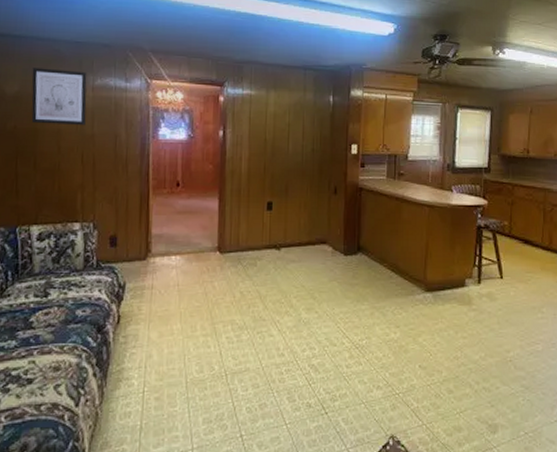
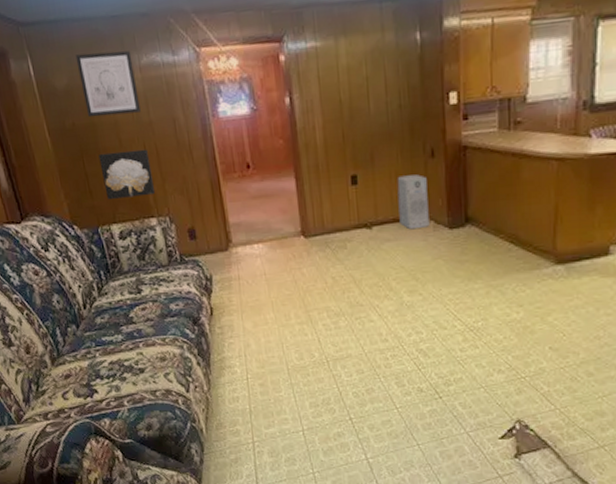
wall art: none [33,157,85,202] -> present [98,149,156,201]
air purifier: none [304,207,329,254] -> present [397,174,430,230]

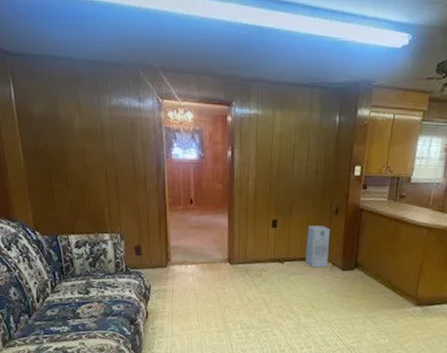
wall art: present [75,50,141,118] -> none [54,88,106,145]
wall art: present [98,149,156,201] -> none [65,174,111,215]

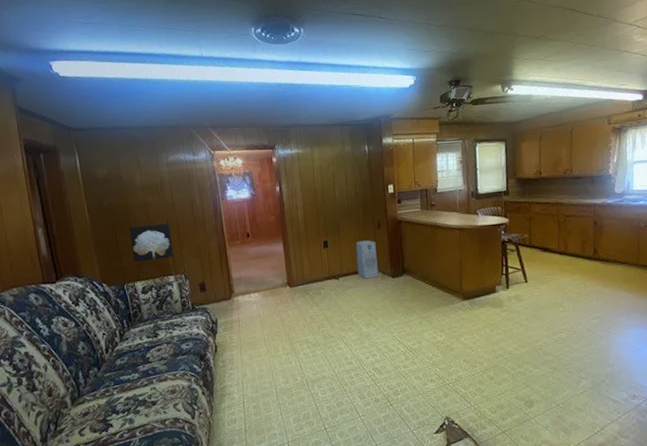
wall art: none [65,174,111,215] -> present [129,223,175,263]

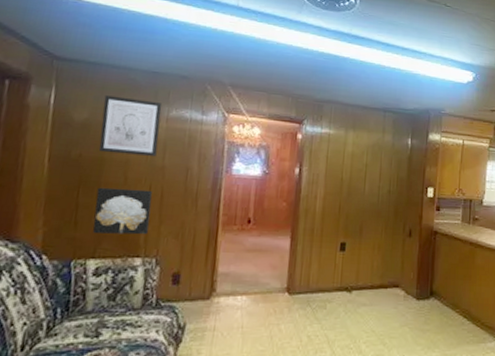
wall art: none [116,151,166,199] -> present [98,95,162,156]
air purifier: present [355,240,379,279] -> none [376,249,403,297]

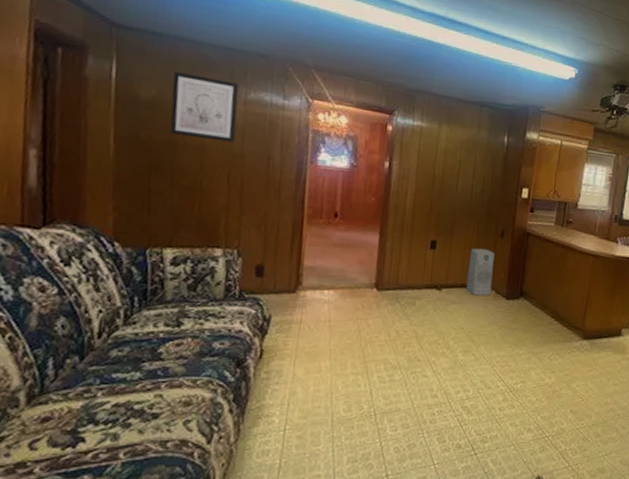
wall art: present [93,187,152,235] -> none [168,172,232,225]
air purifier: none [376,249,403,297] -> present [466,248,495,296]

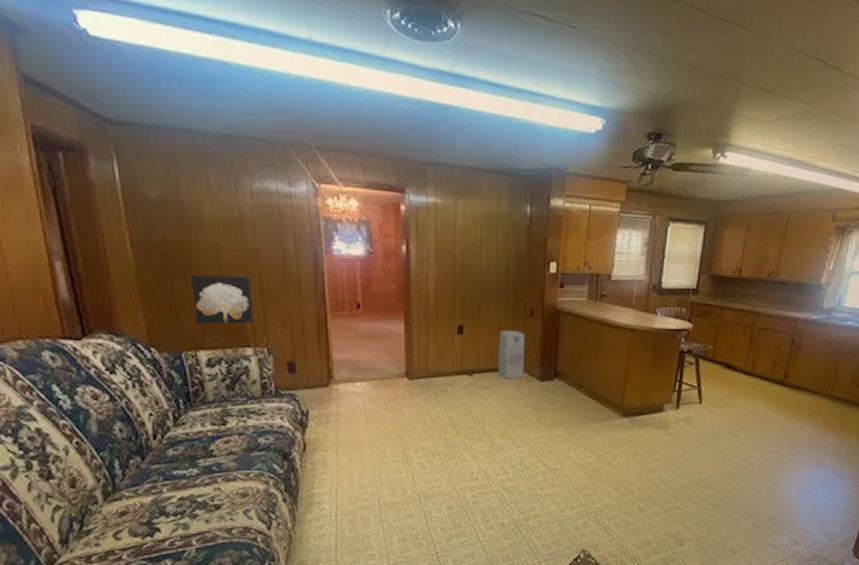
wall art: none [168,172,232,225] -> present [191,274,255,325]
wall art: present [170,71,239,142] -> none [175,166,247,237]

